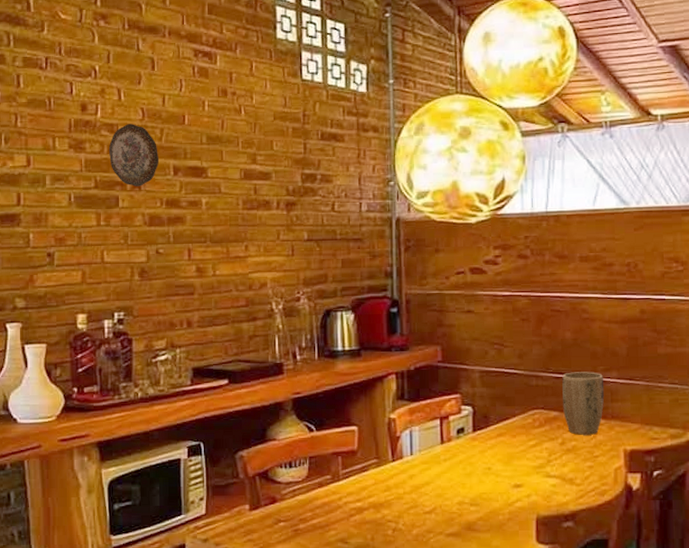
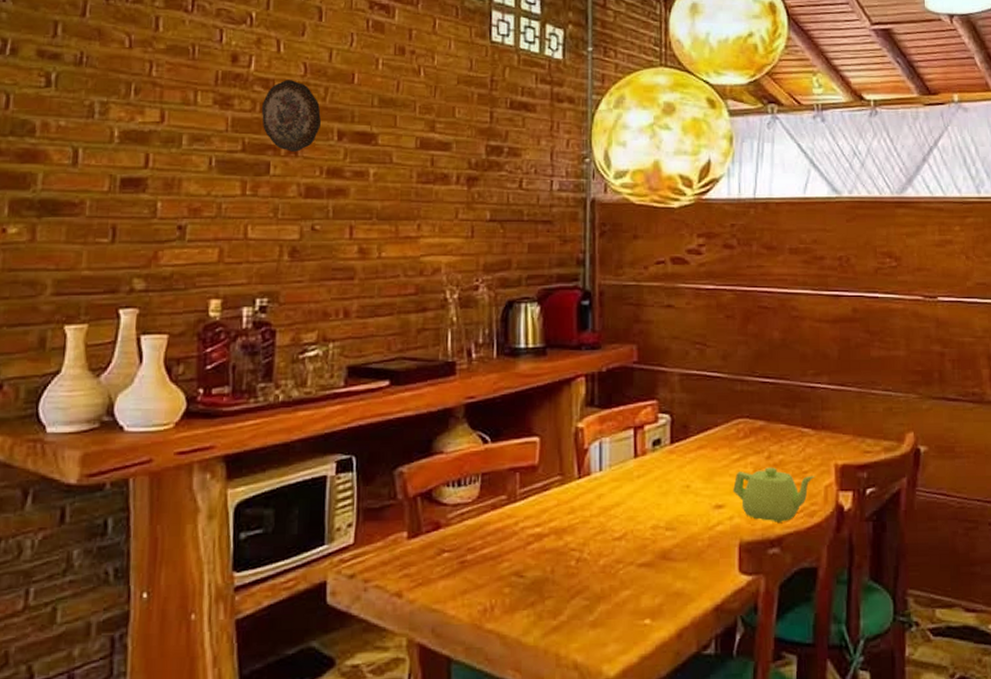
teapot: none [530,452,606,500] -> present [733,467,815,522]
plant pot: present [562,372,605,435] -> none [769,376,815,448]

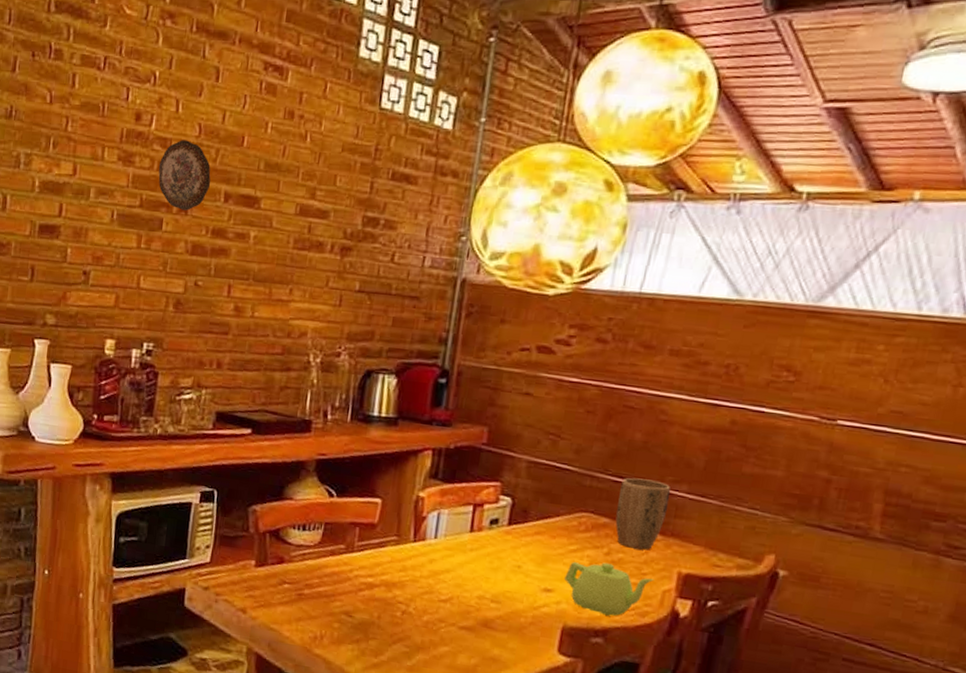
plant pot: none [769,376,815,448] -> present [615,477,671,550]

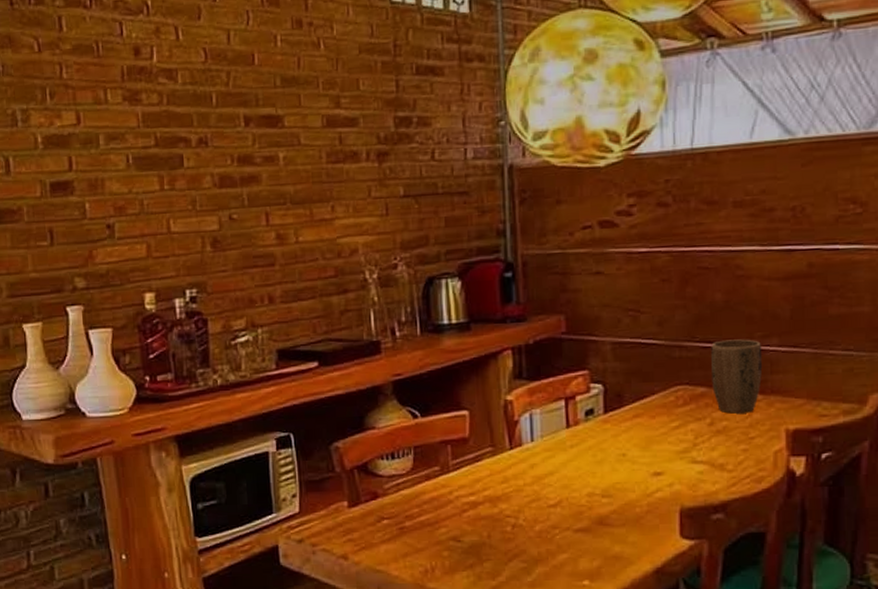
decorative plate: present [158,140,211,211] -> none [168,67,228,142]
teapot: present [564,562,655,616] -> none [672,434,763,489]

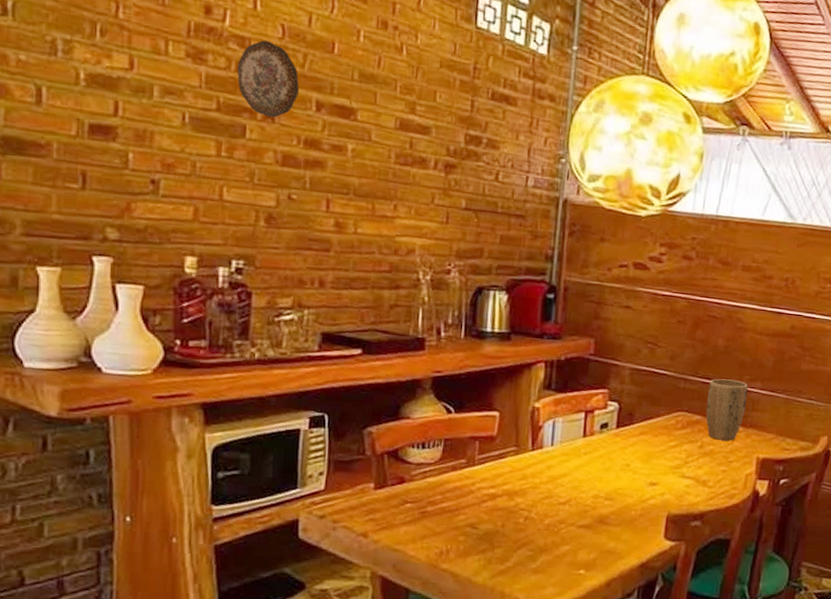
decorative plate: none [168,67,228,142] -> present [236,40,300,118]

